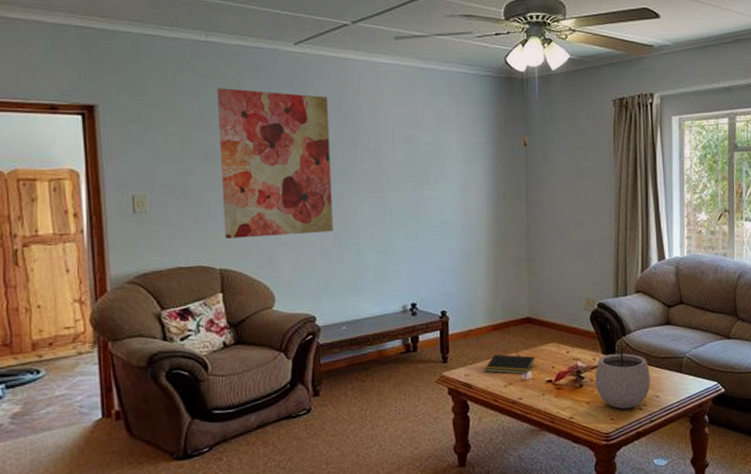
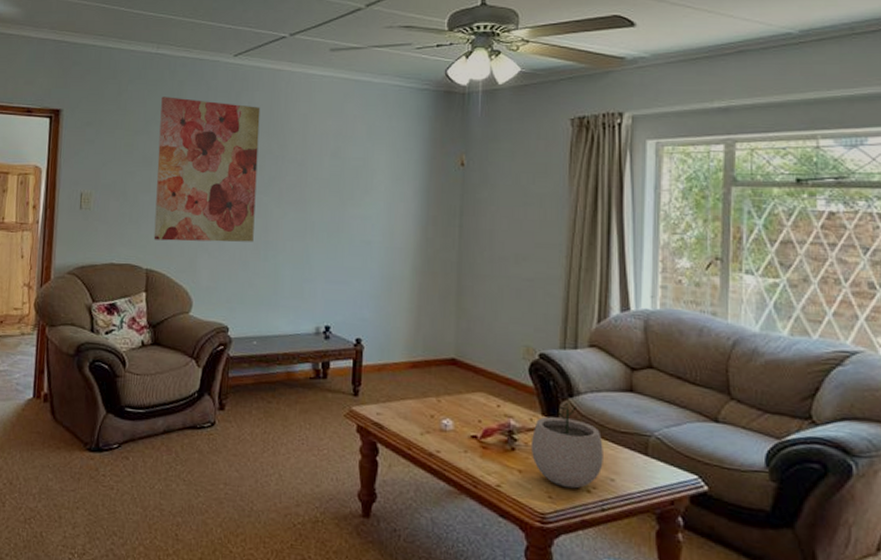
notepad: present [484,354,536,375] -> none [398,396,459,424]

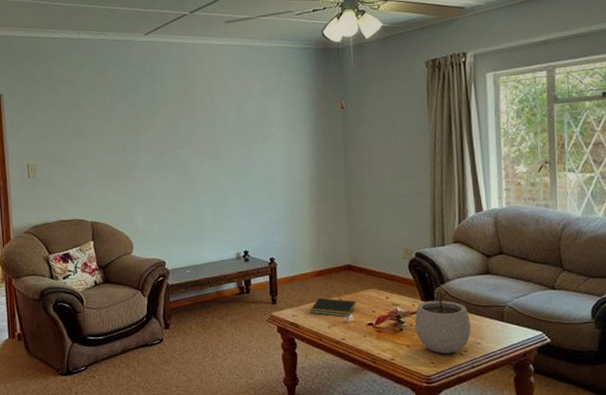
wall art: present [153,96,261,242] -> none [87,75,178,197]
notepad: none [398,396,459,424] -> present [309,298,357,317]

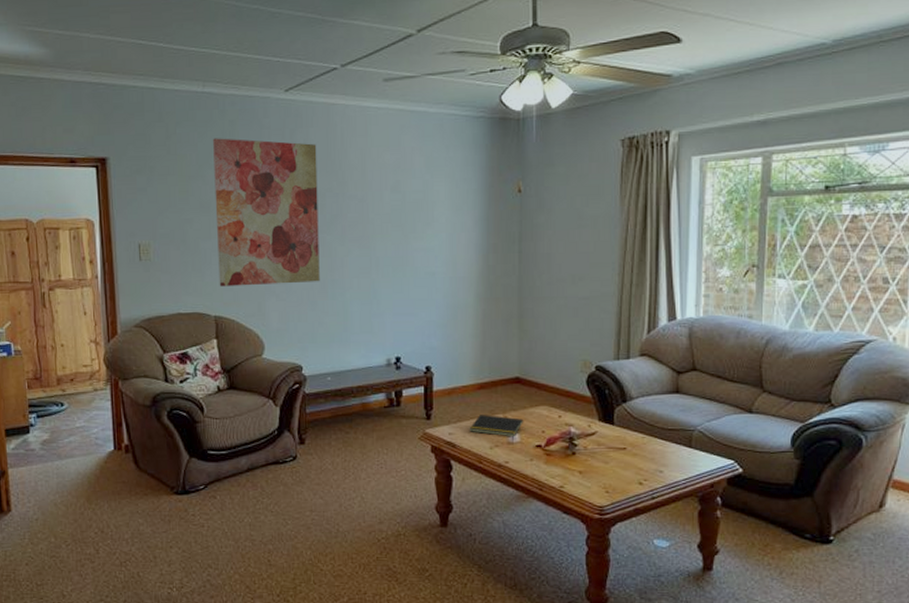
wall art: none [87,75,178,197] -> present [213,138,320,287]
plant pot: present [414,289,471,354] -> none [589,408,653,483]

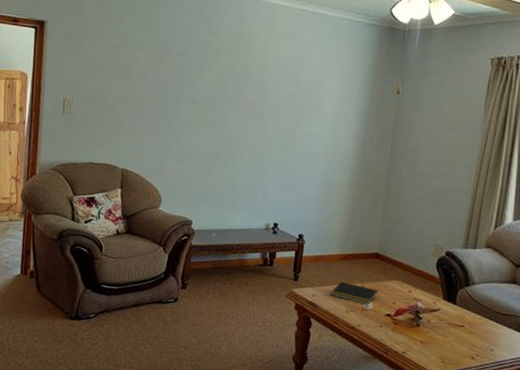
wall art: present [213,138,320,287] -> none [129,15,228,150]

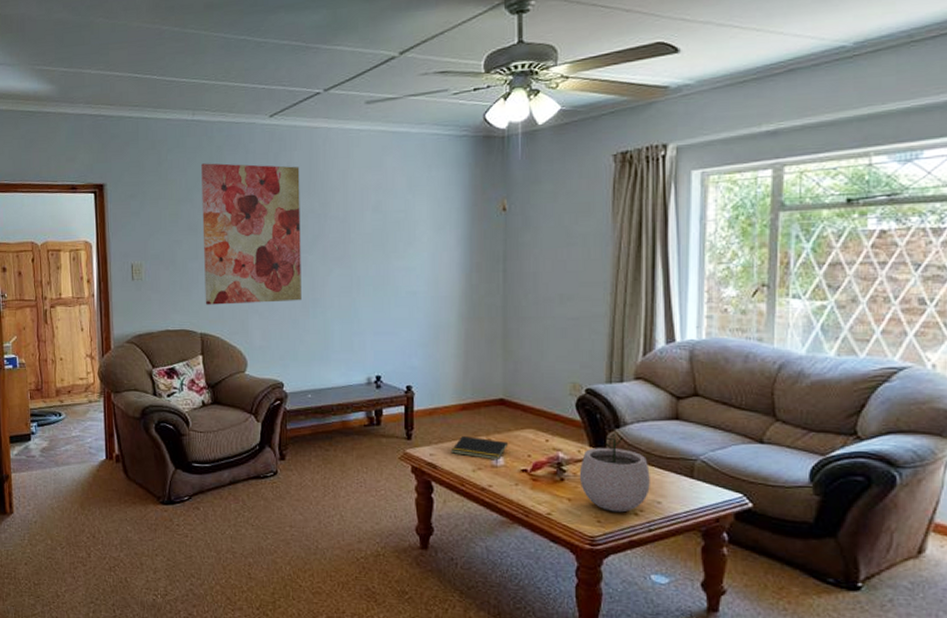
wall art: none [129,15,228,150] -> present [201,163,302,305]
plant pot: none [432,291,488,356] -> present [579,434,650,513]

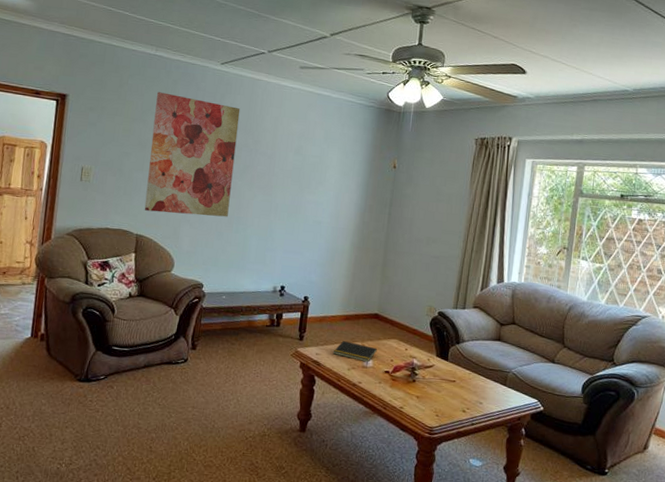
plant pot: present [579,434,650,513] -> none [426,348,477,409]

